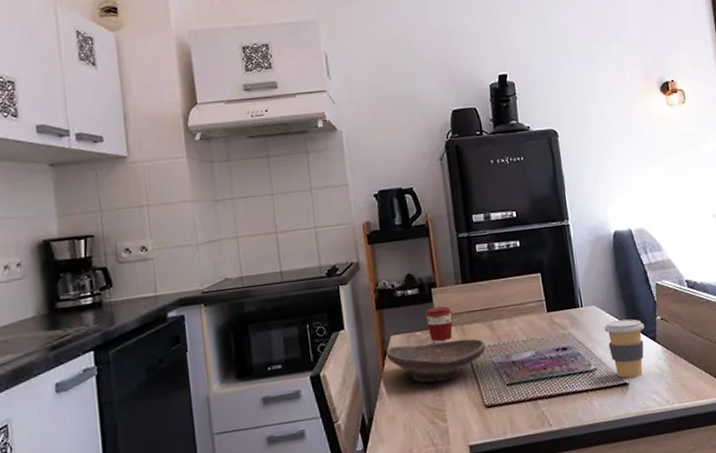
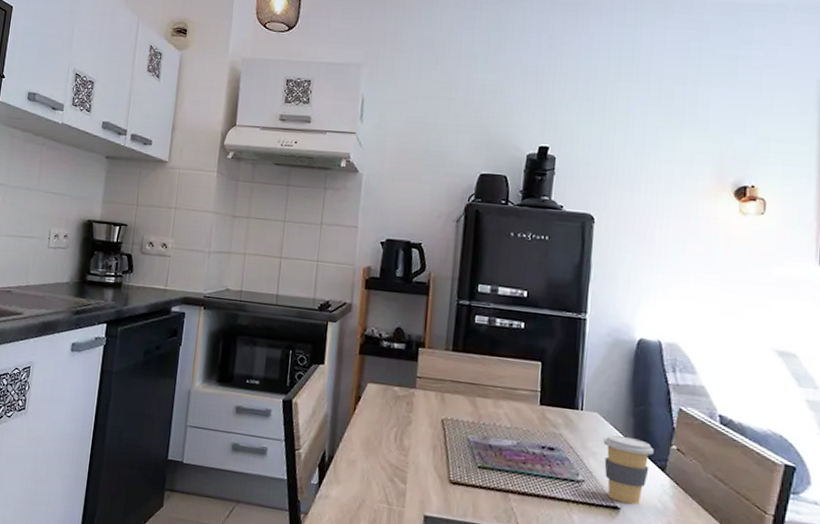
decorative bowl: present [386,338,485,382] -> none [359,394,464,444]
coffee cup: present [425,306,453,344] -> none [406,367,436,406]

